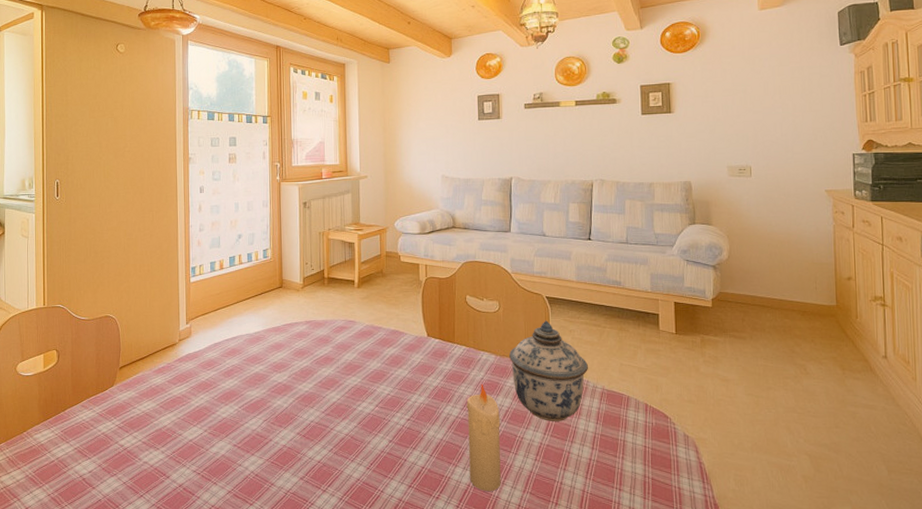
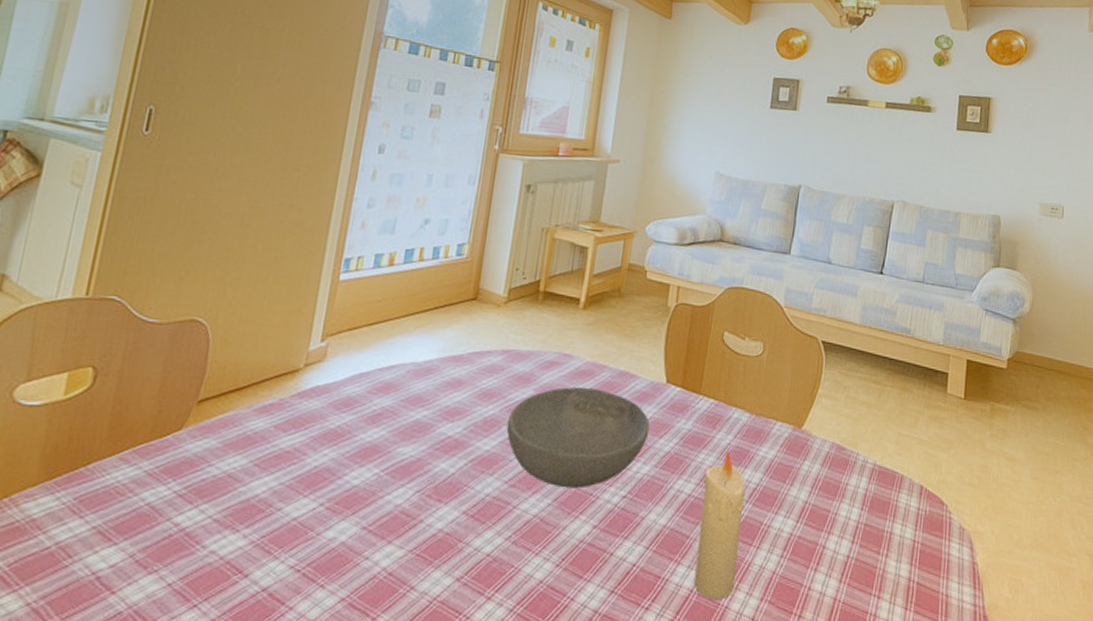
bowl: none [317,343,420,415] -> present [506,386,650,489]
lidded jar: present [509,320,588,421] -> none [767,371,861,505]

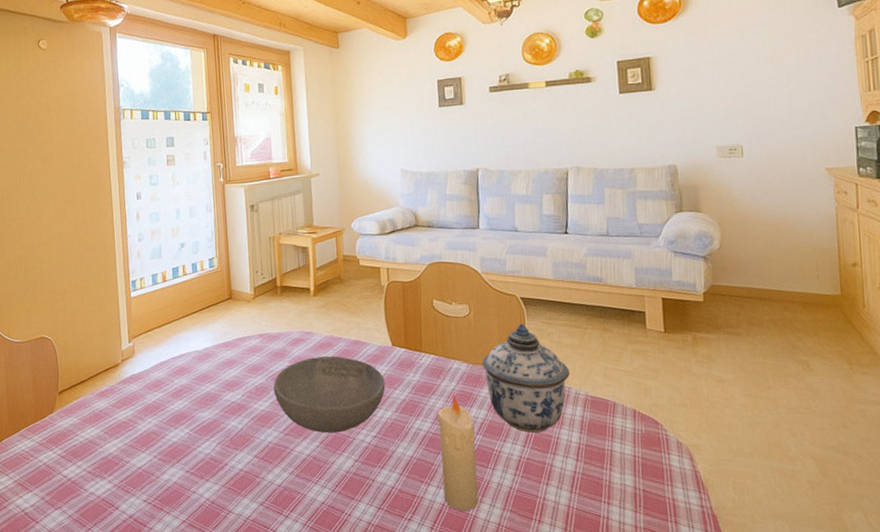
lidded jar: none [767,371,861,505] -> present [482,323,569,433]

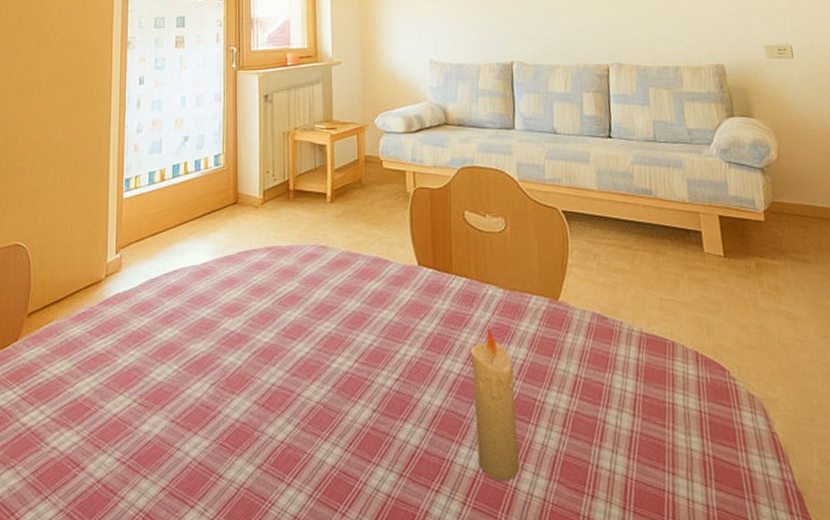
bowl: present [273,355,386,433] -> none [280,275,410,374]
lidded jar: present [482,323,569,433] -> none [521,242,620,378]

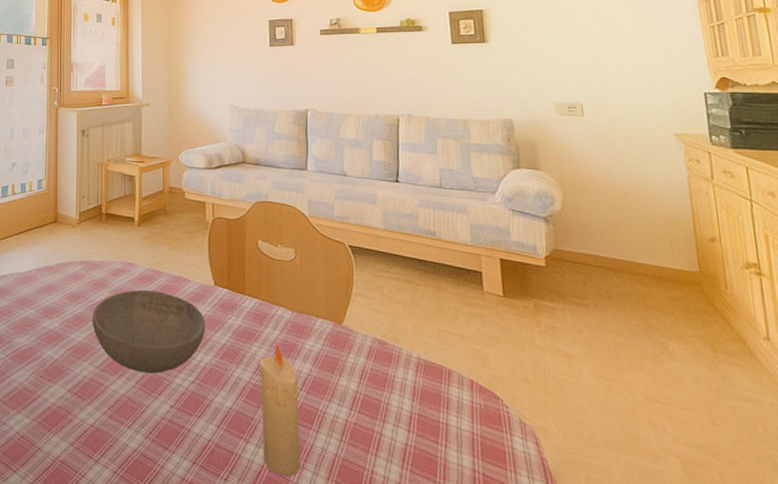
bowl: none [280,275,410,374] -> present [92,289,206,374]

